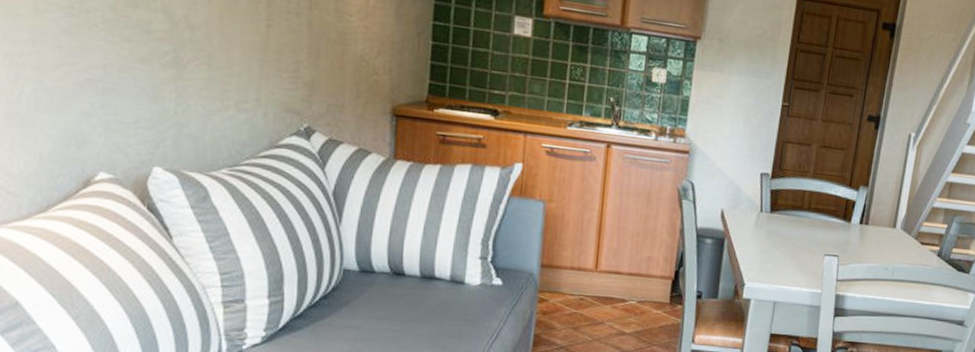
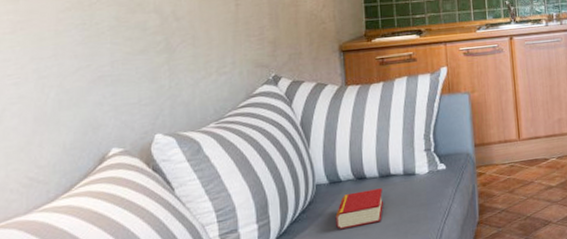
book: none [362,287,422,329] -> present [335,188,383,230]

